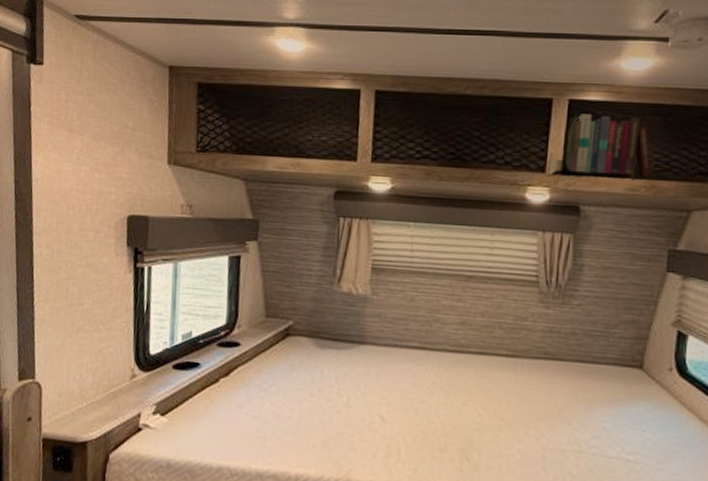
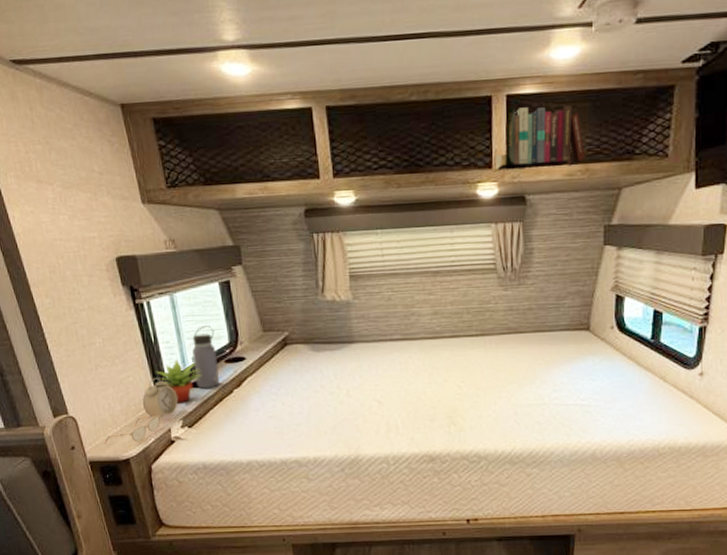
eyeglasses: none [64,394,134,424] -> present [104,415,161,444]
alarm clock: none [117,352,157,402] -> present [143,378,178,420]
succulent plant: none [140,334,190,386] -> present [156,359,202,403]
water bottle: none [180,301,213,373] -> present [192,326,219,389]

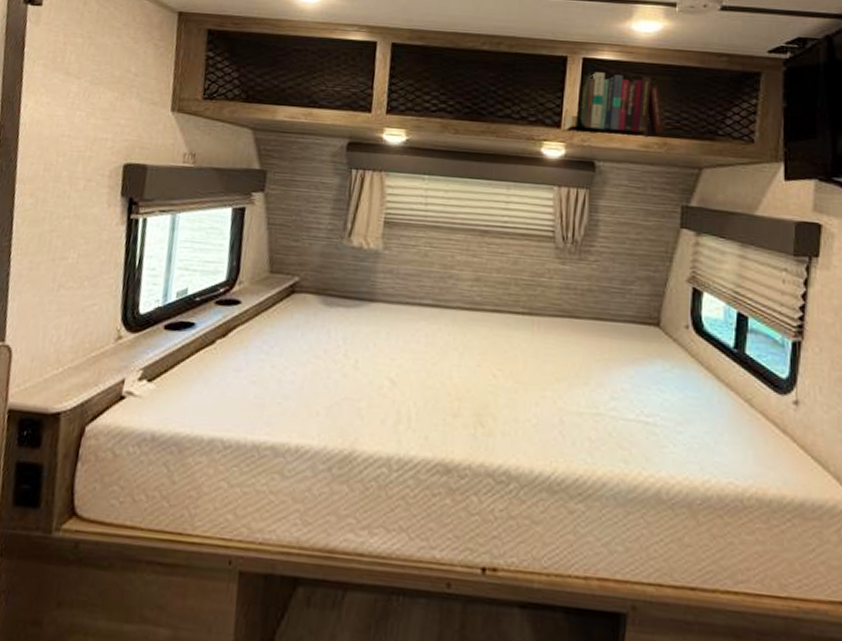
eyeglasses: present [104,415,161,444] -> none [36,358,118,392]
alarm clock: present [143,378,178,420] -> none [99,311,146,367]
succulent plant: present [156,359,202,403] -> none [128,291,185,348]
water bottle: present [192,326,219,389] -> none [172,256,213,334]

